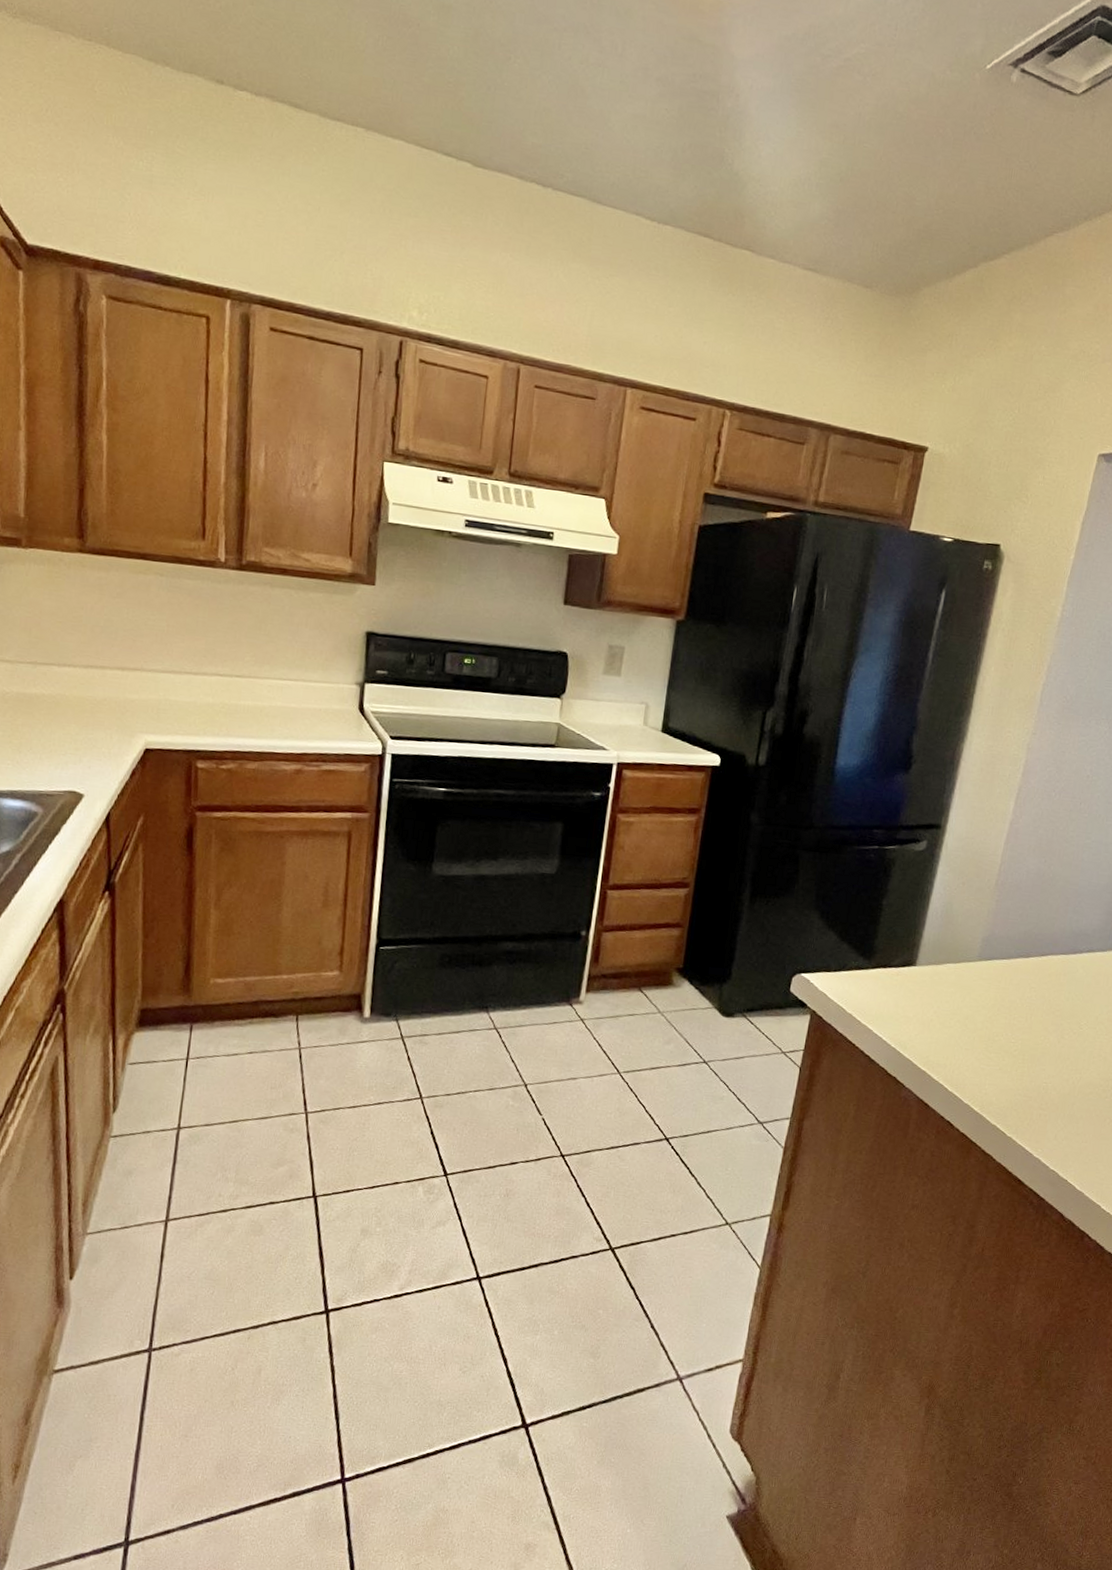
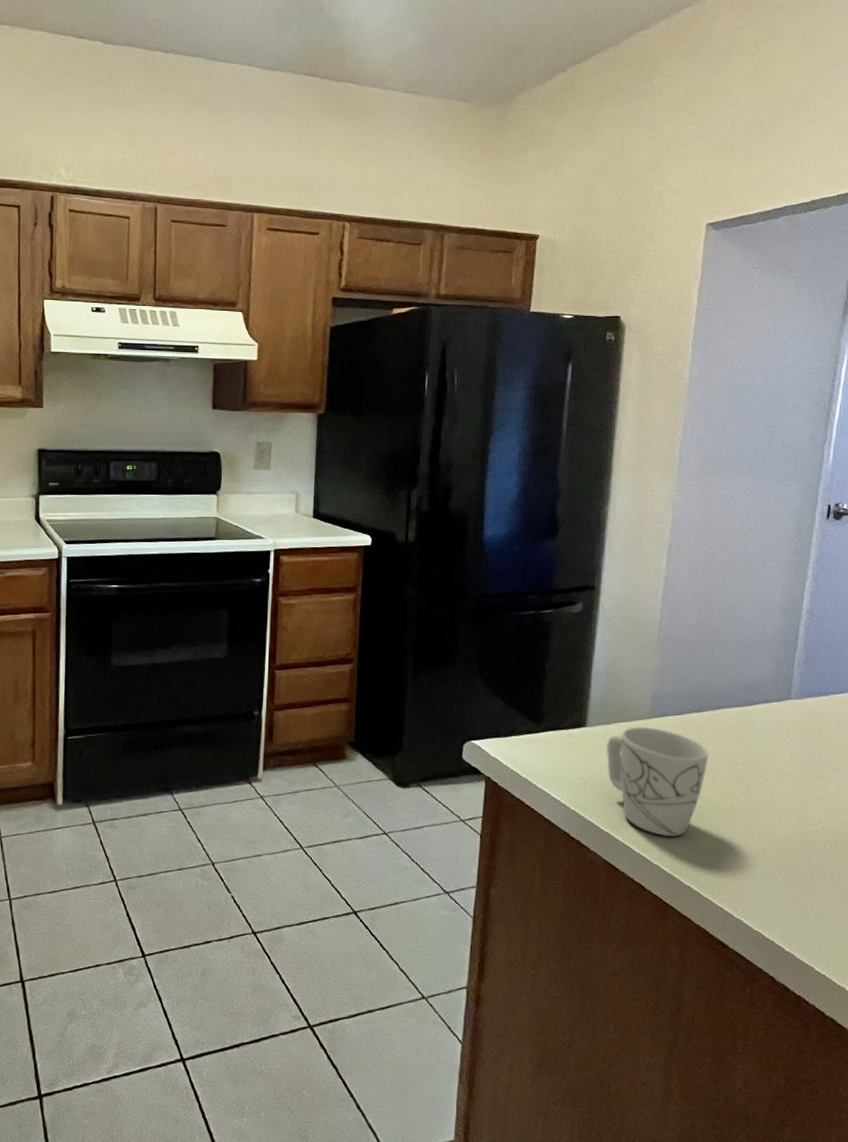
mug: none [931,968,1030,1078] -> present [606,726,709,837]

